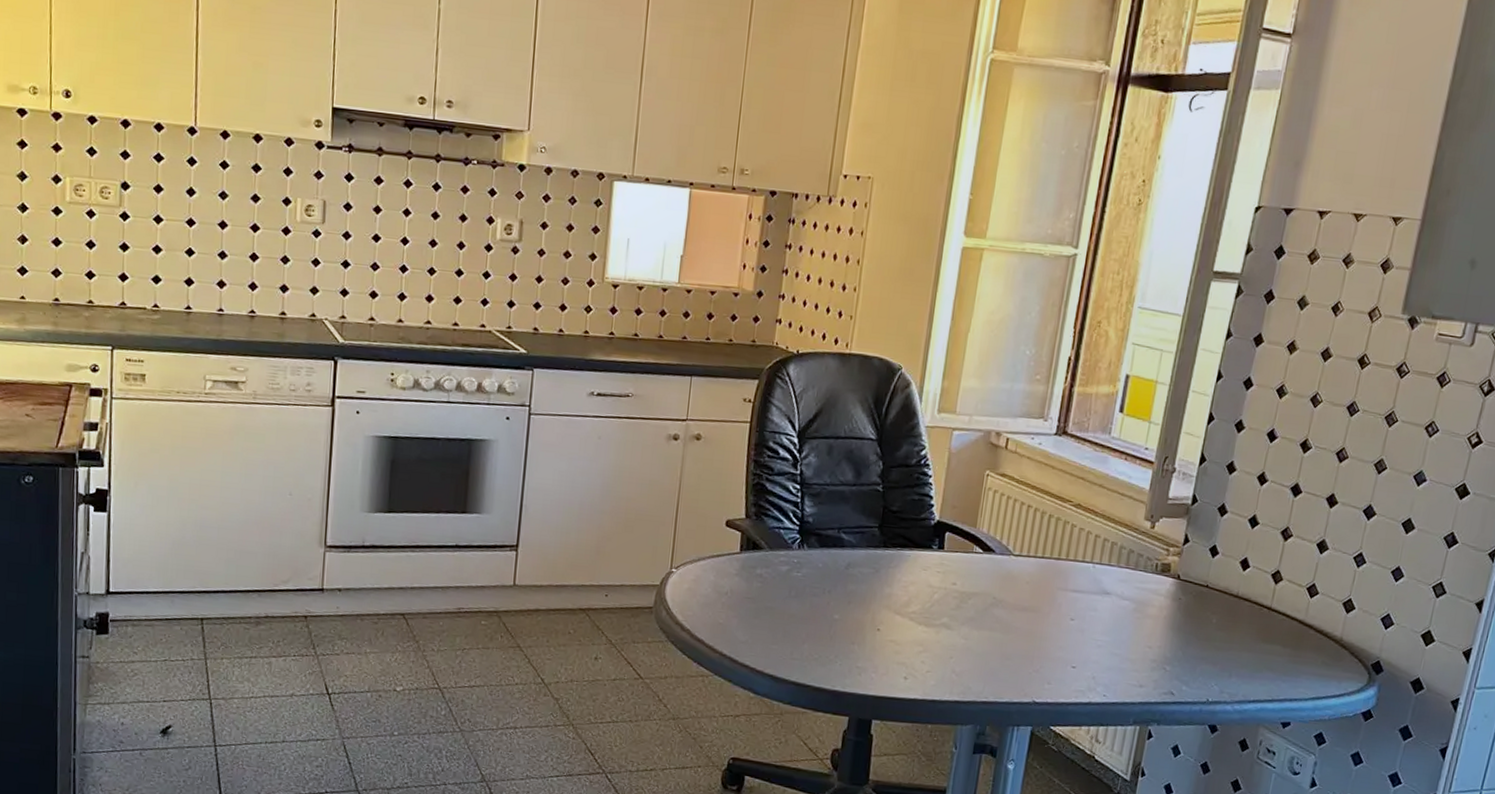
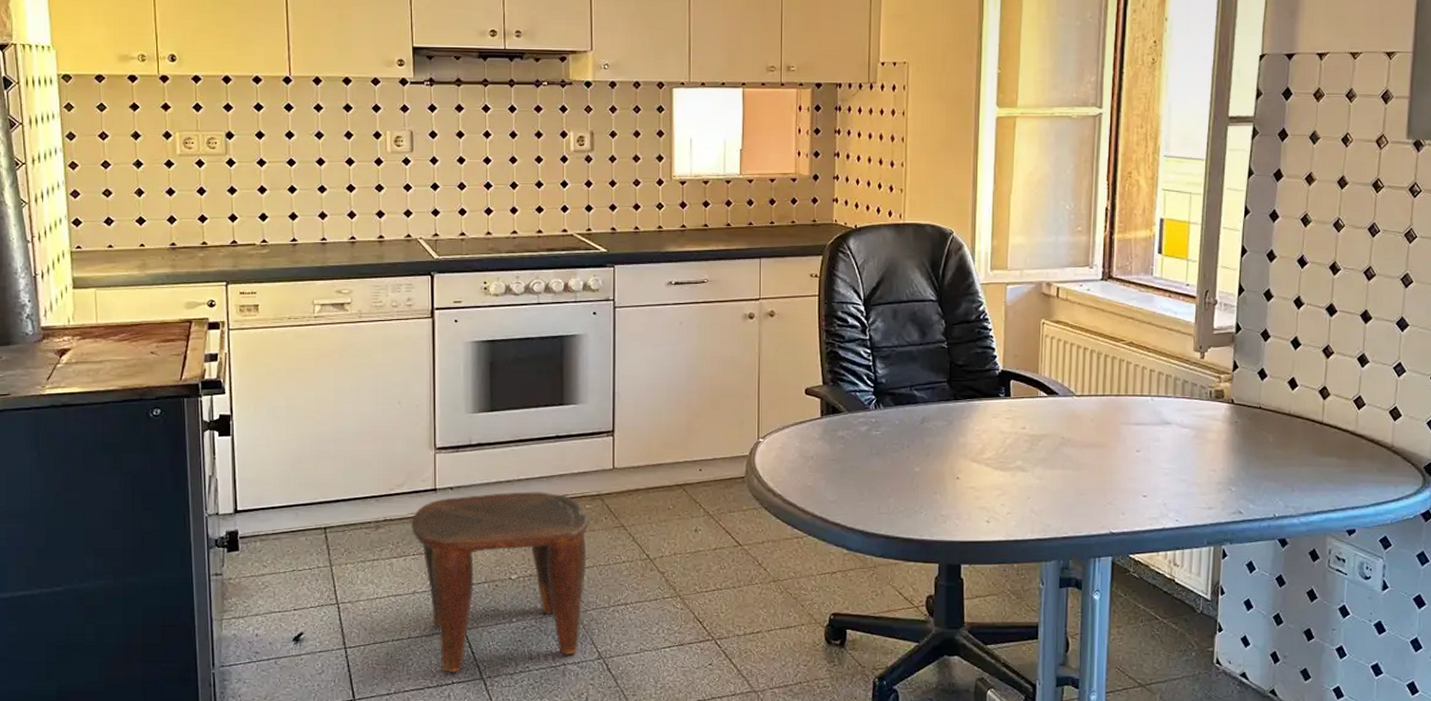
stool: none [294,599,485,782] -> present [411,492,590,673]

